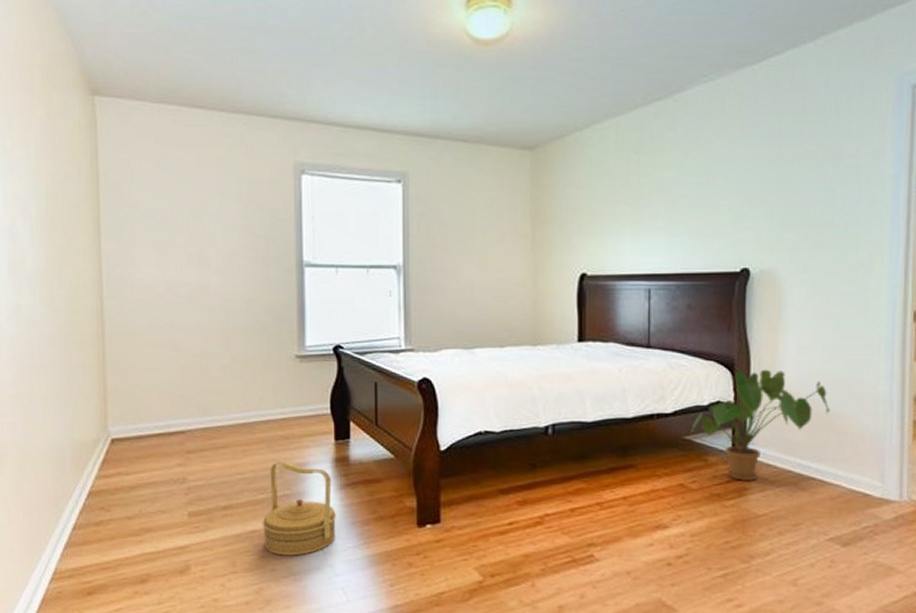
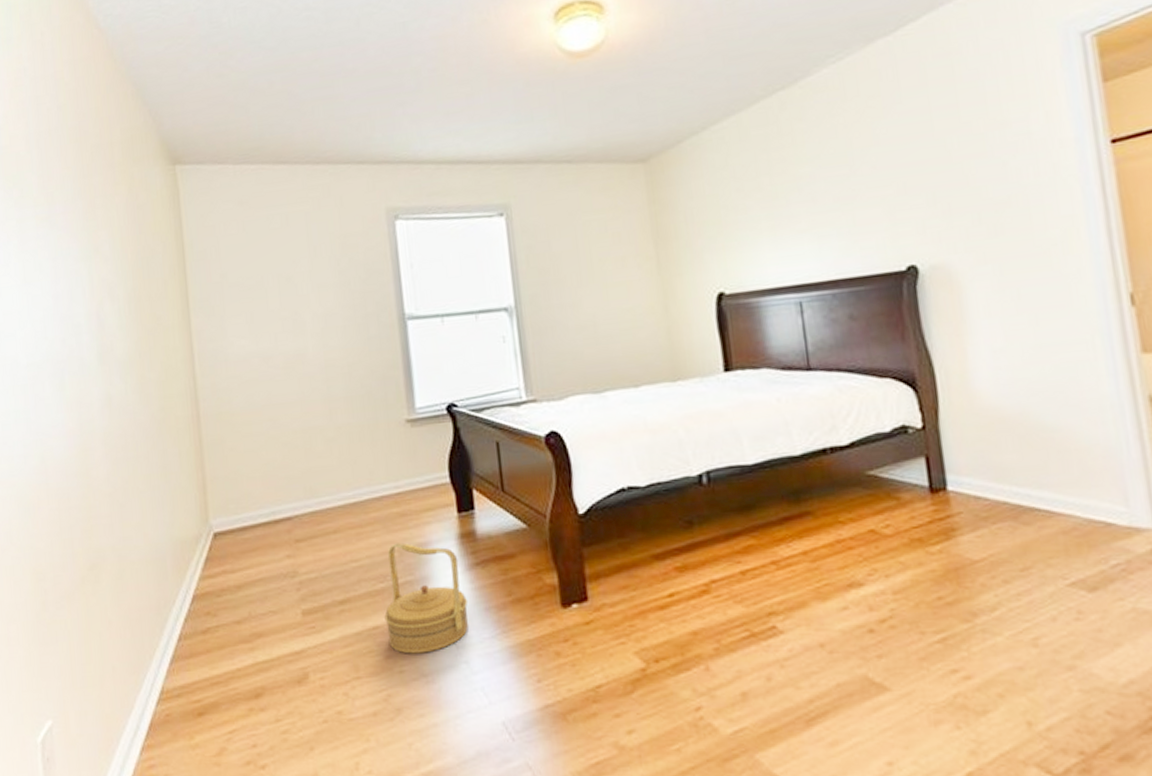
house plant: present [691,369,830,481] -> none [874,381,1044,520]

